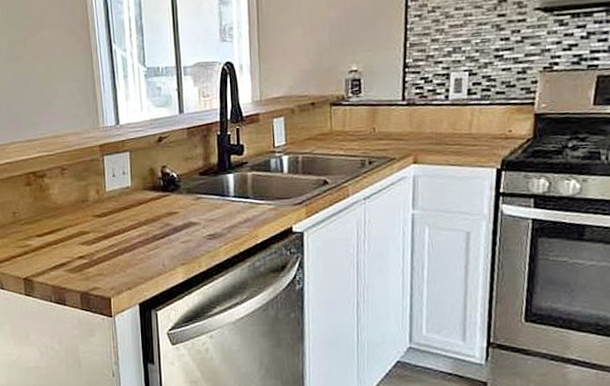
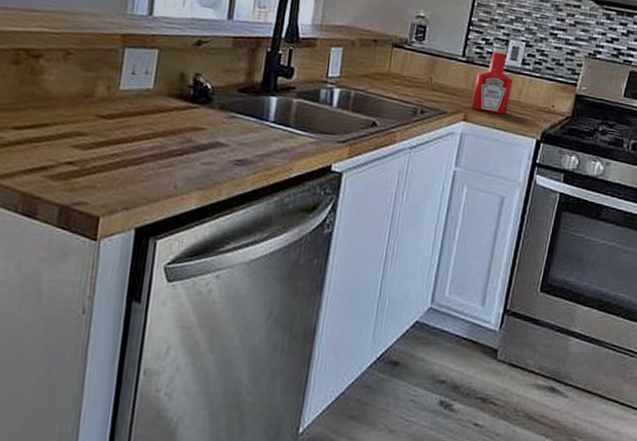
ketchup bottle: none [419,83,461,151] -> present [470,47,513,114]

